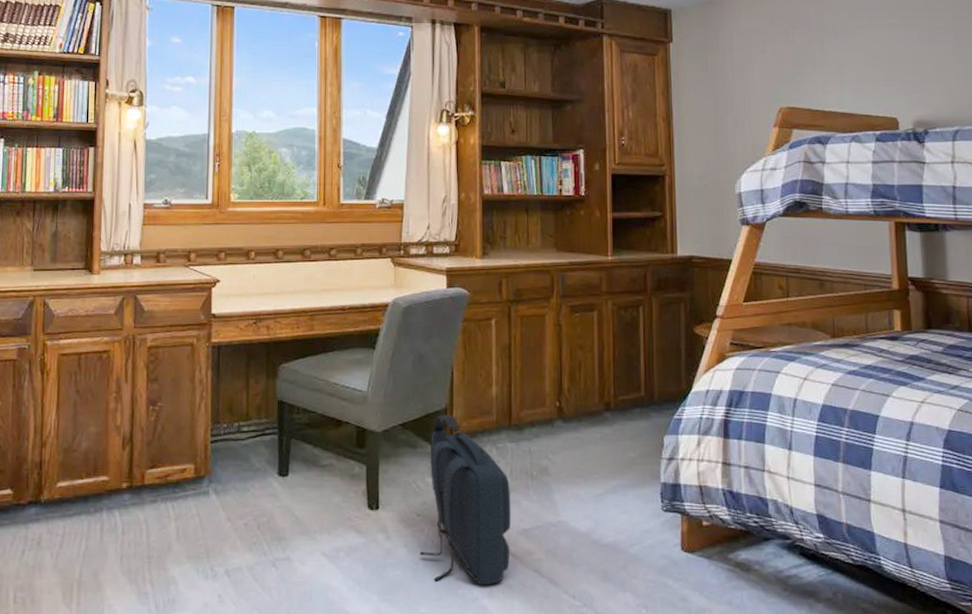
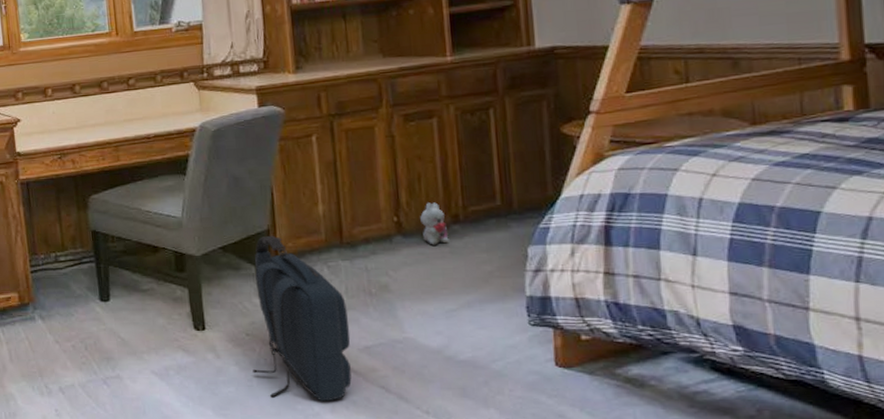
plush toy: none [578,390,601,431] -> present [420,202,449,245]

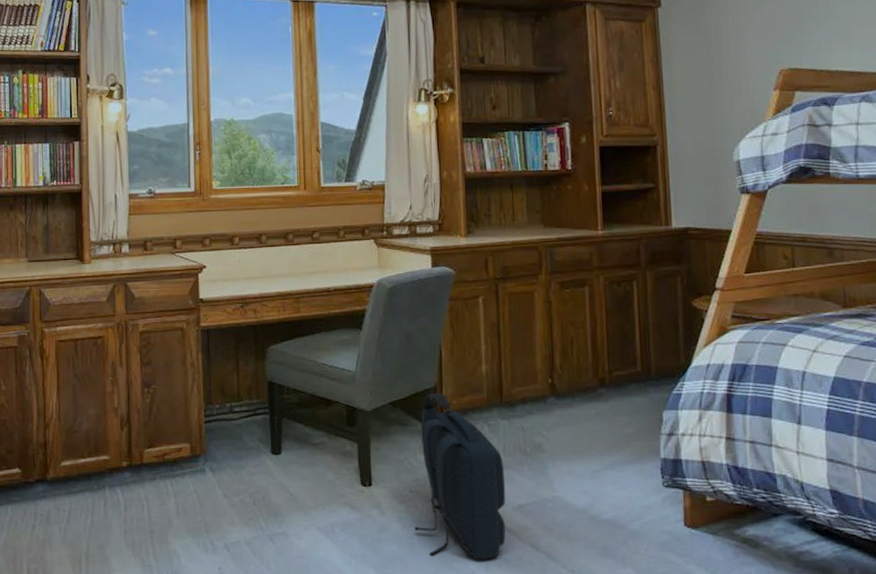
plush toy: present [420,202,449,245] -> none [571,366,596,407]

